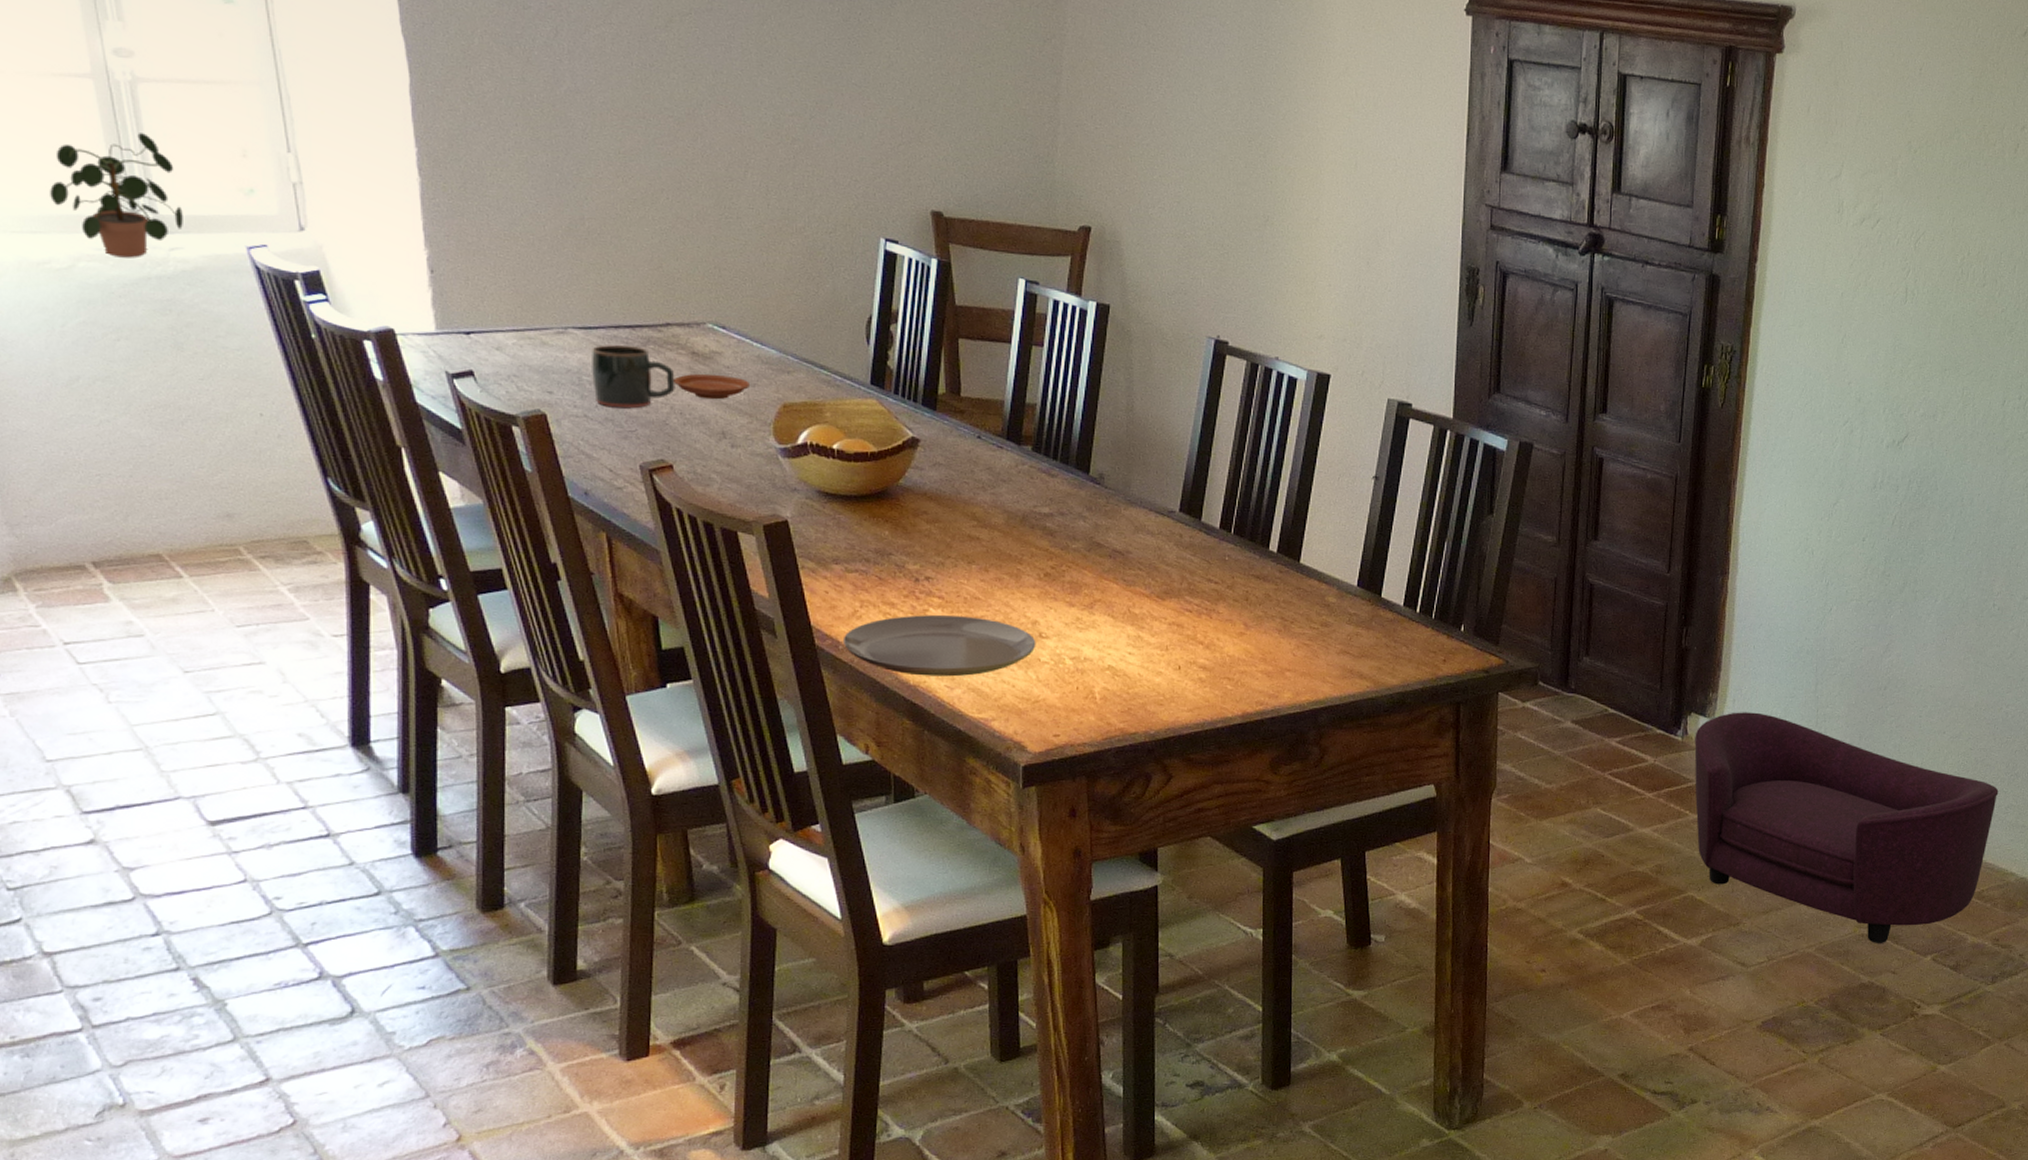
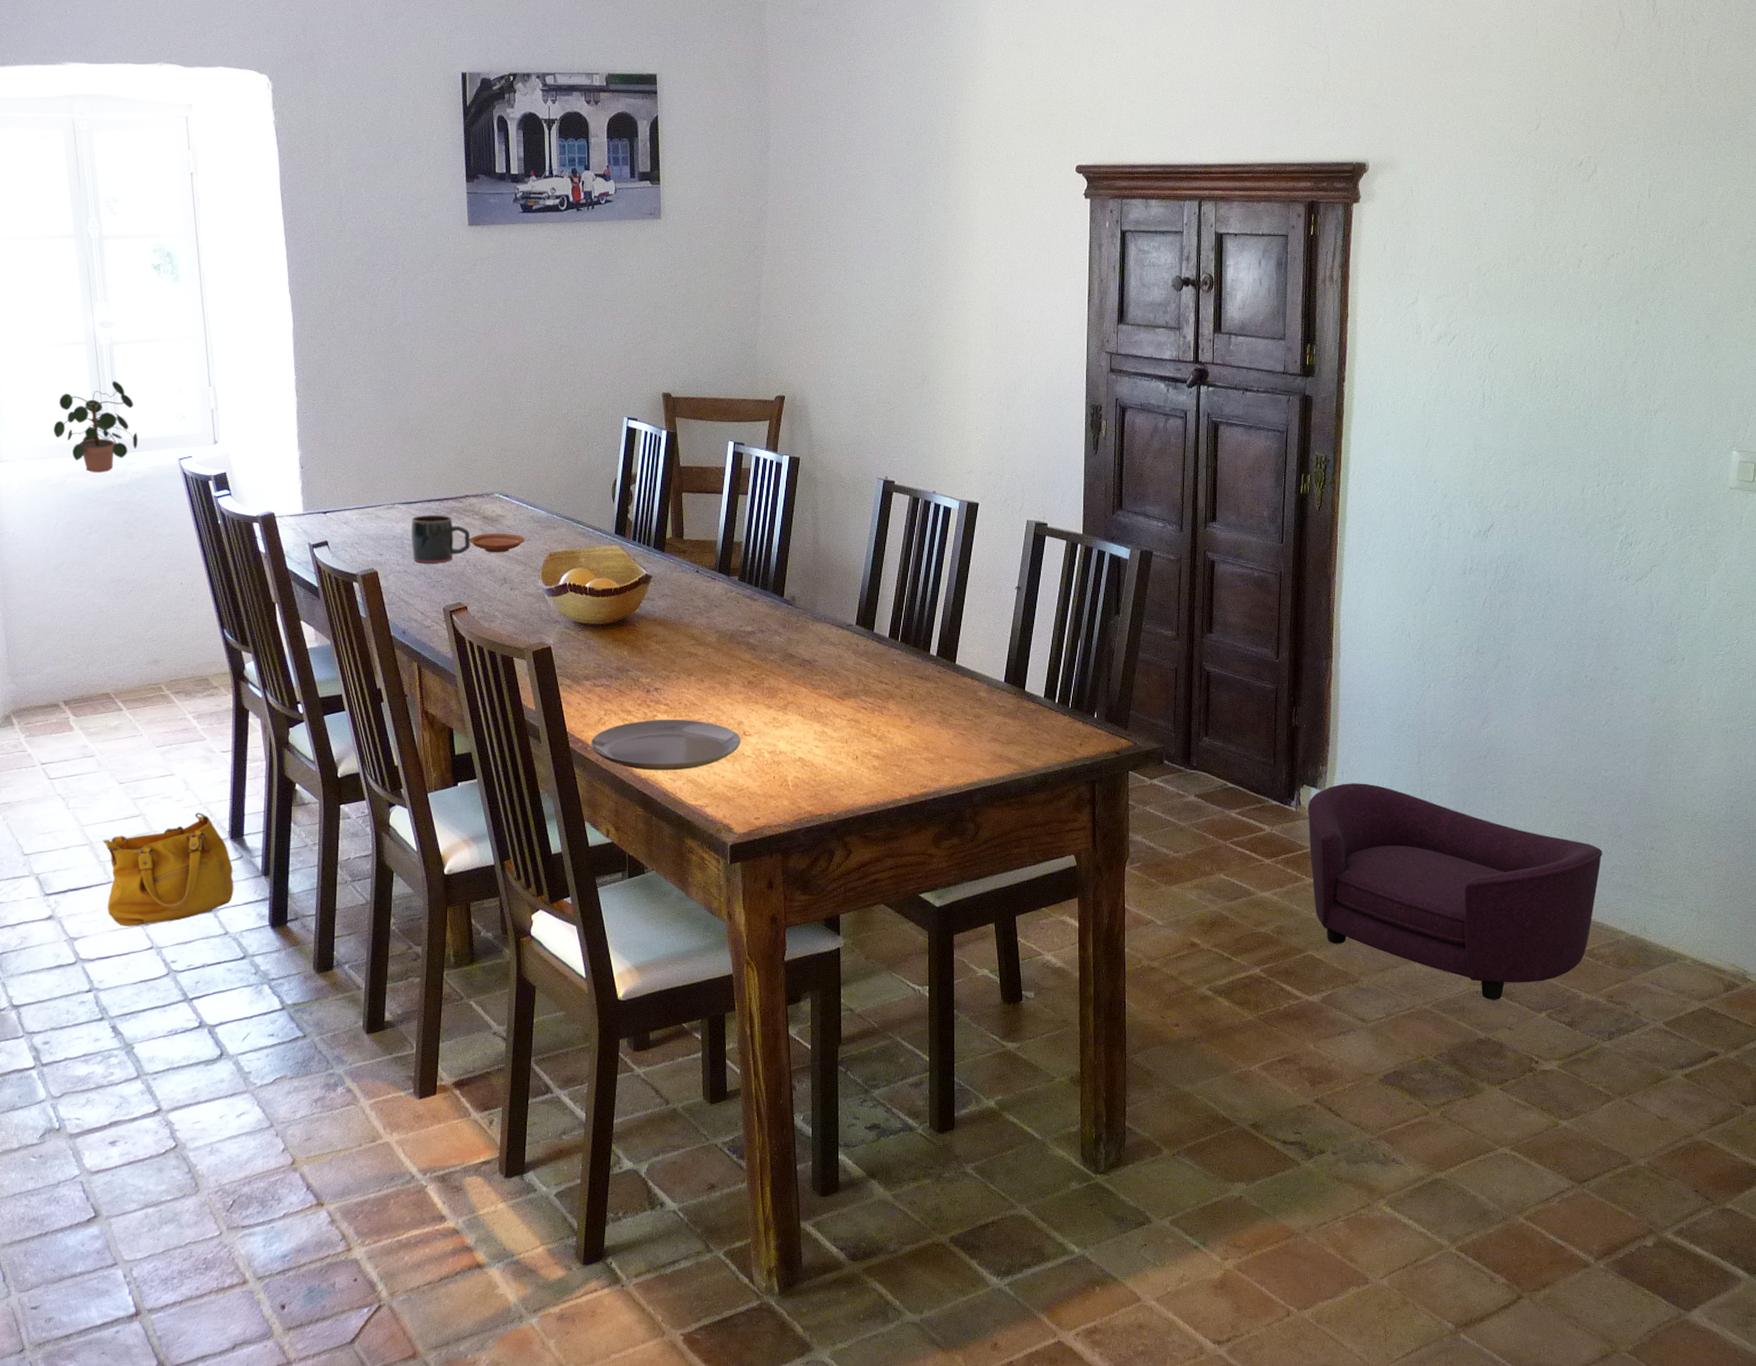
handbag: none [163,712,360,854] -> present [102,812,234,926]

